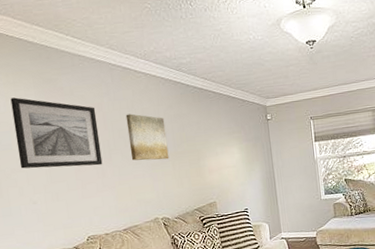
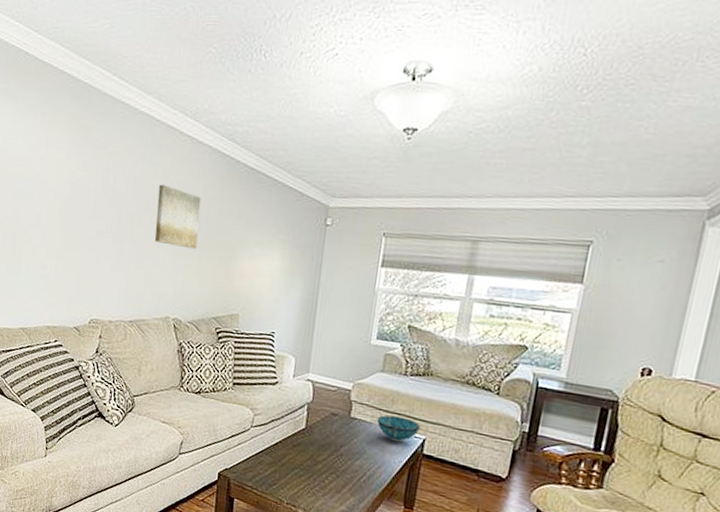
wall art: present [10,97,103,169] -> none [37,141,128,240]

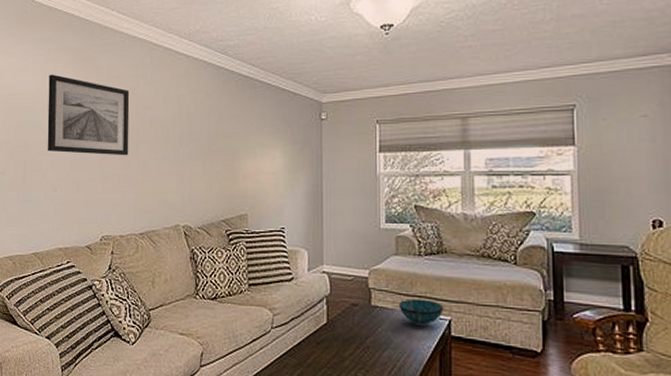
wall art: none [37,141,128,240] -> present [47,74,130,156]
wall art: present [154,184,201,250] -> none [159,100,201,157]

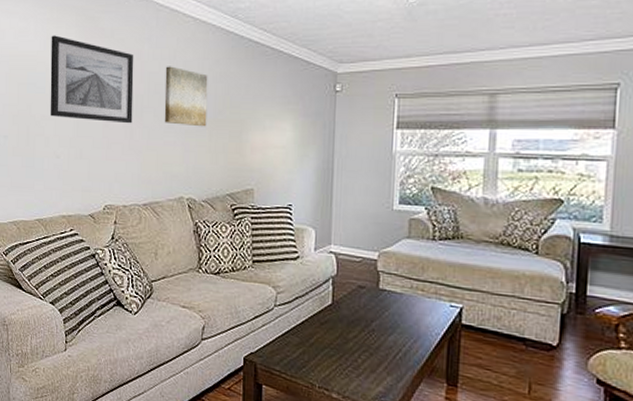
wall art: none [159,100,201,157] -> present [164,66,208,127]
decorative bowl: present [398,298,444,326] -> none [407,284,456,312]

